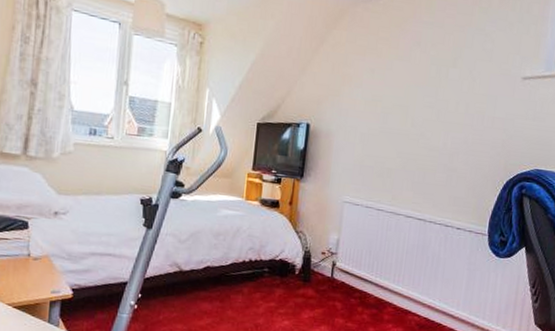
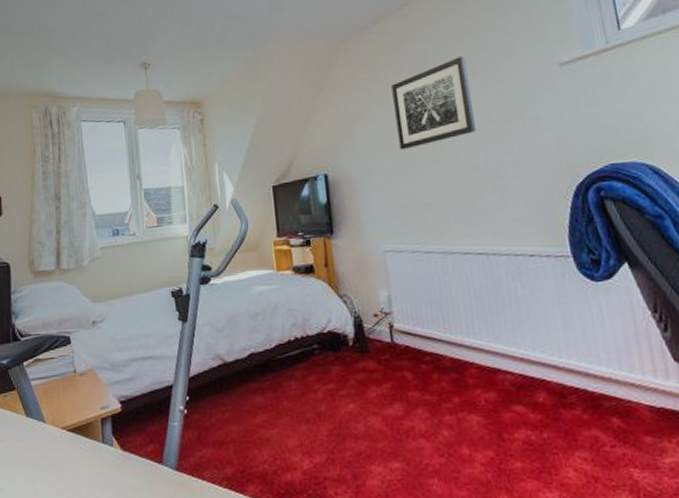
wall art: none [377,48,452,119] -> present [391,56,476,150]

